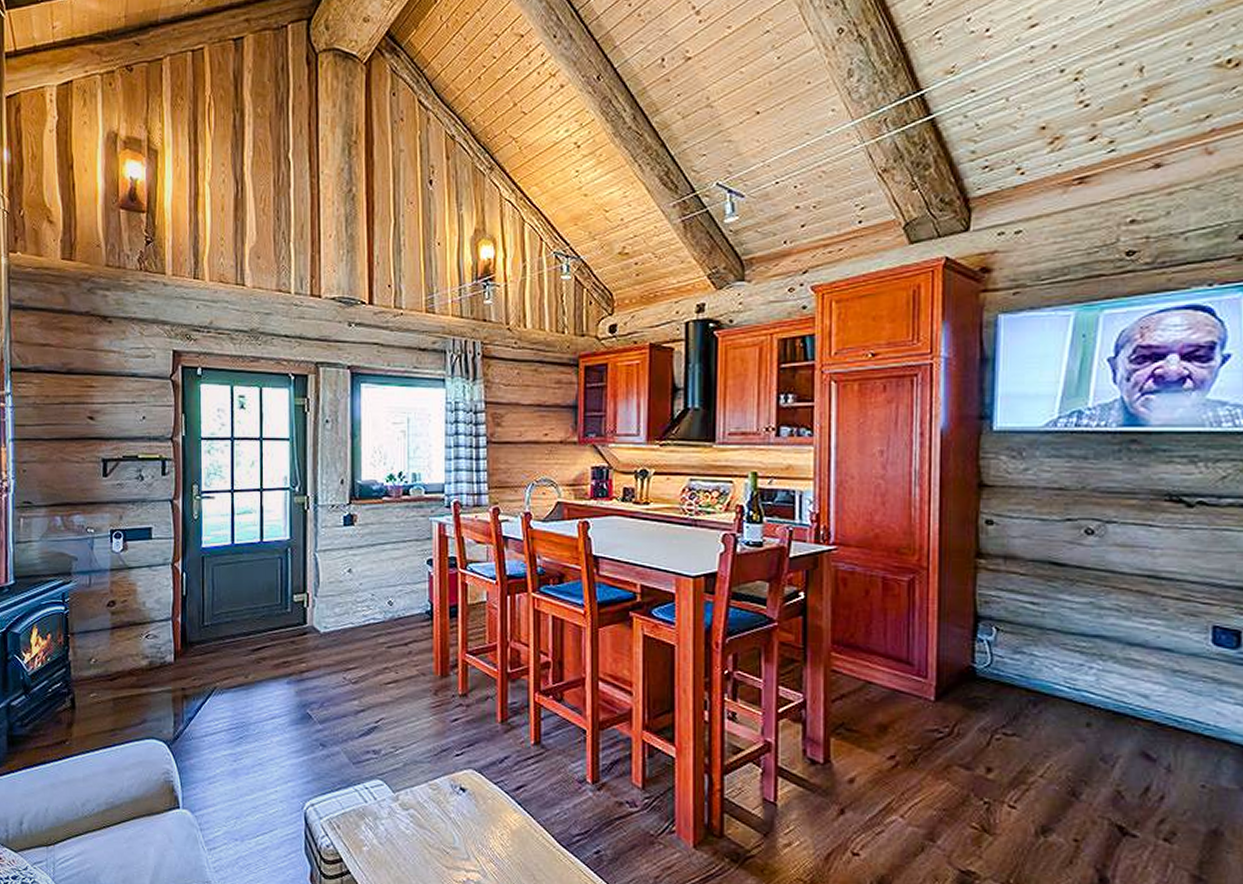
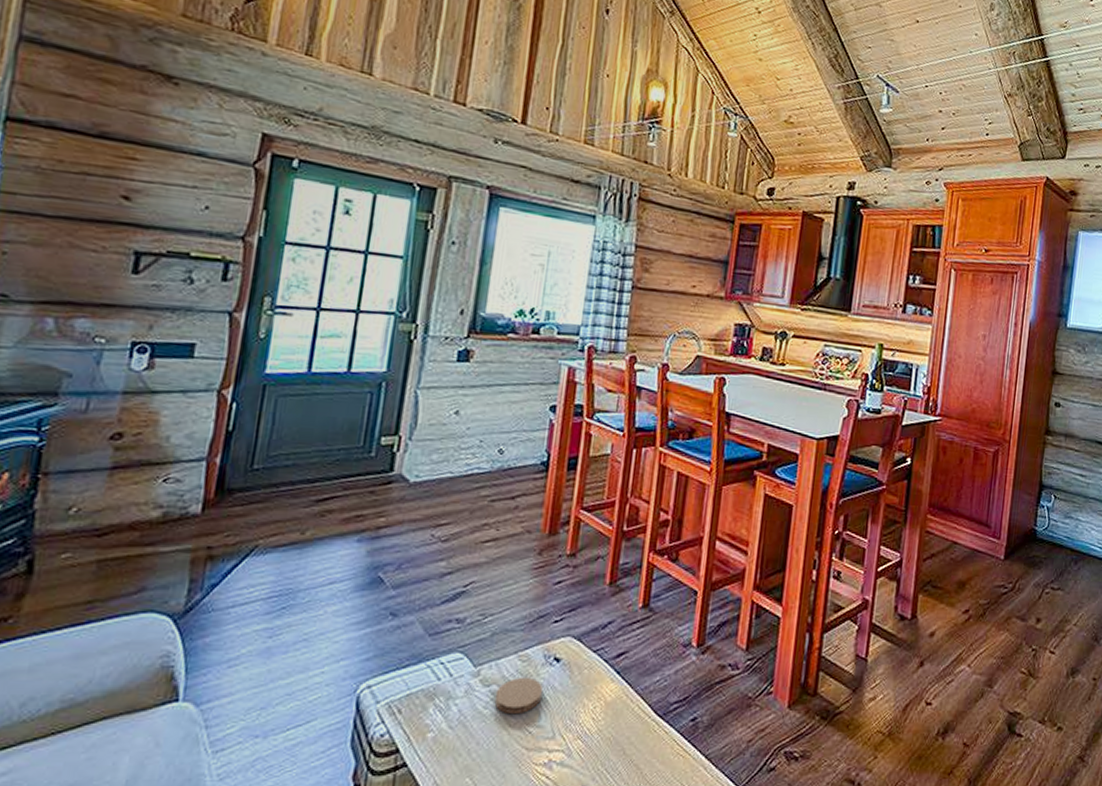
coaster: none [414,803,454,836] -> present [494,677,544,715]

